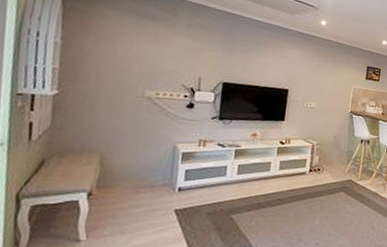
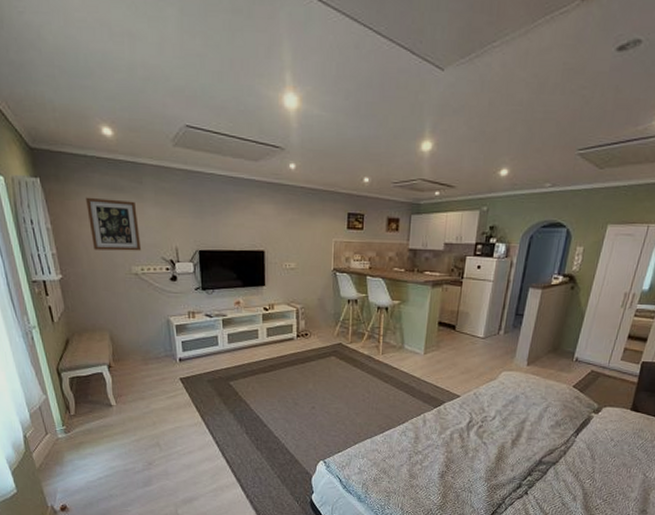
wall art: none [106,19,165,77] -> present [86,197,142,251]

